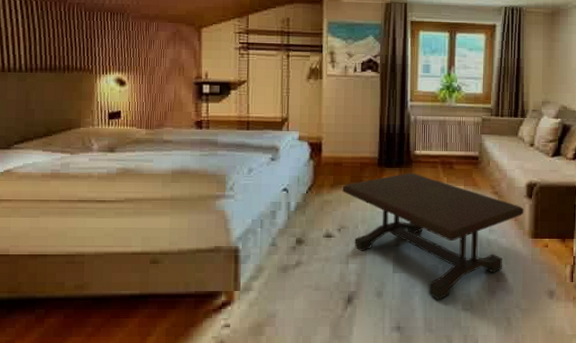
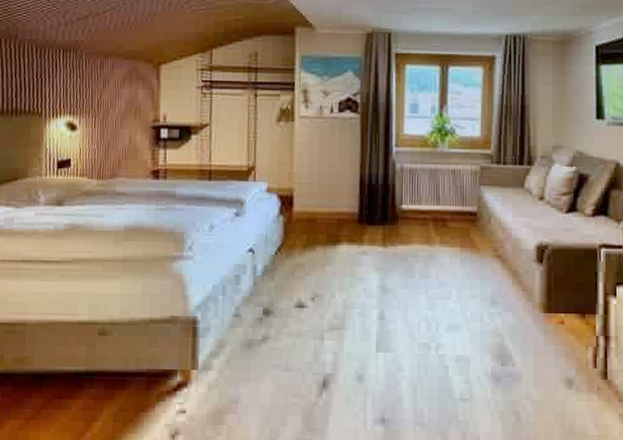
coffee table: present [342,172,524,300] -> none [316,231,534,387]

